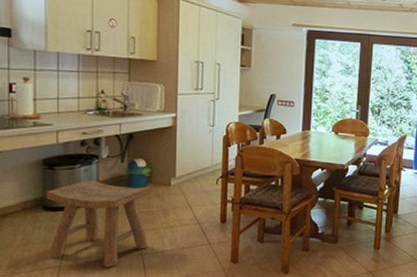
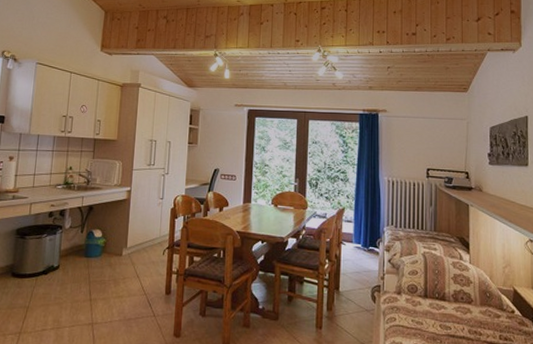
stool: present [46,179,152,268] -> none [11,248,106,337]

